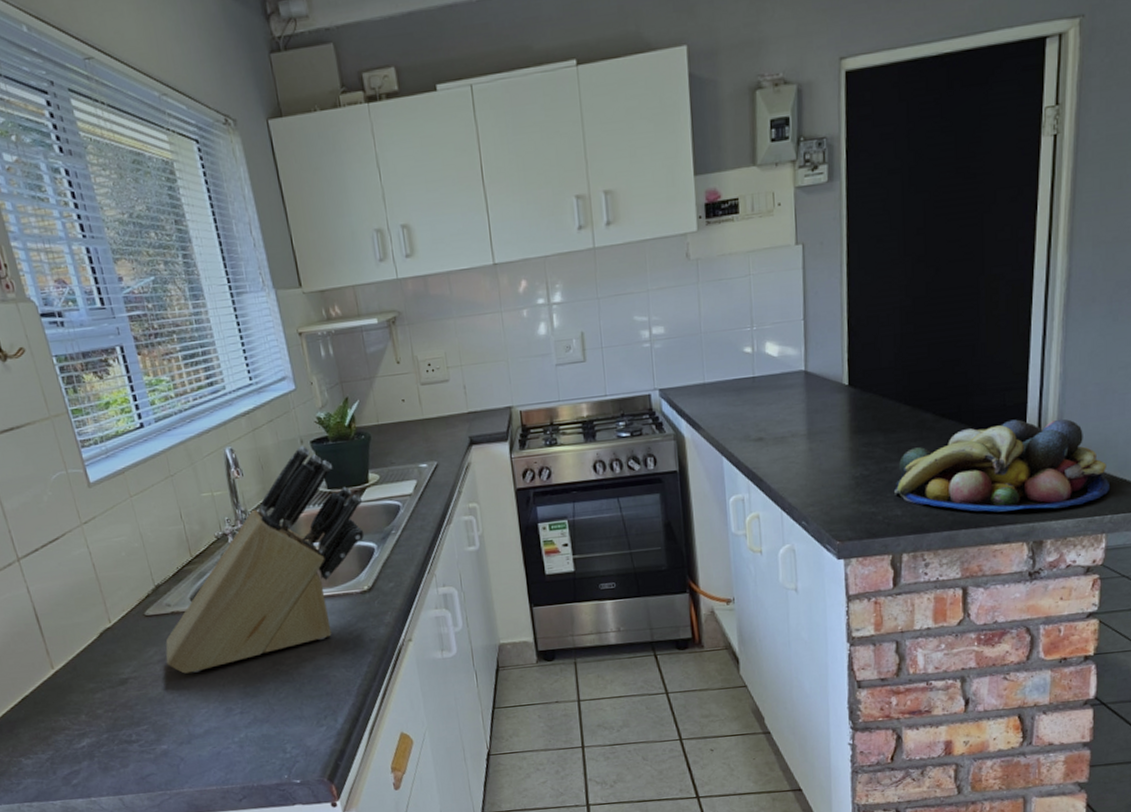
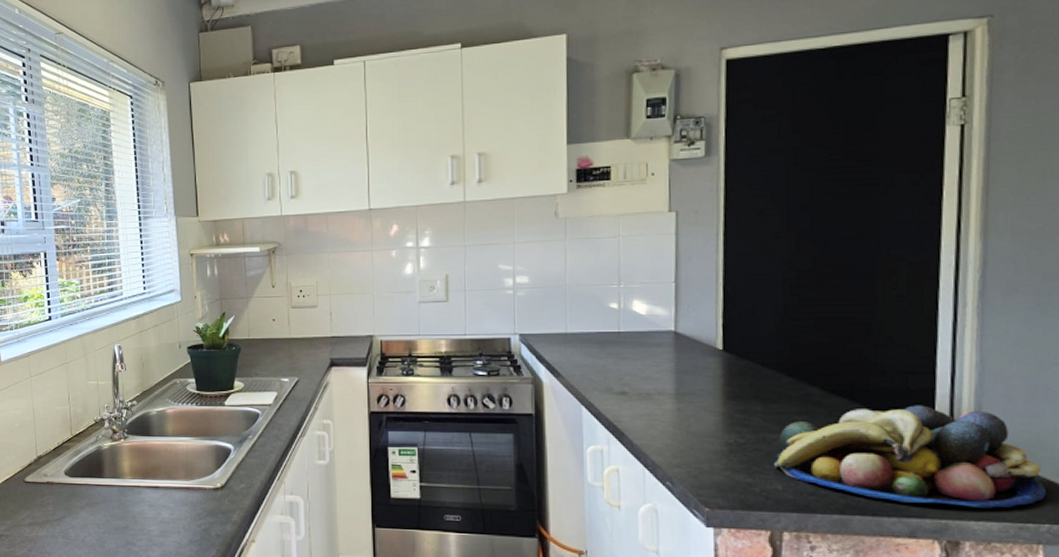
knife block: present [165,445,364,674] -> none [35,350,225,540]

